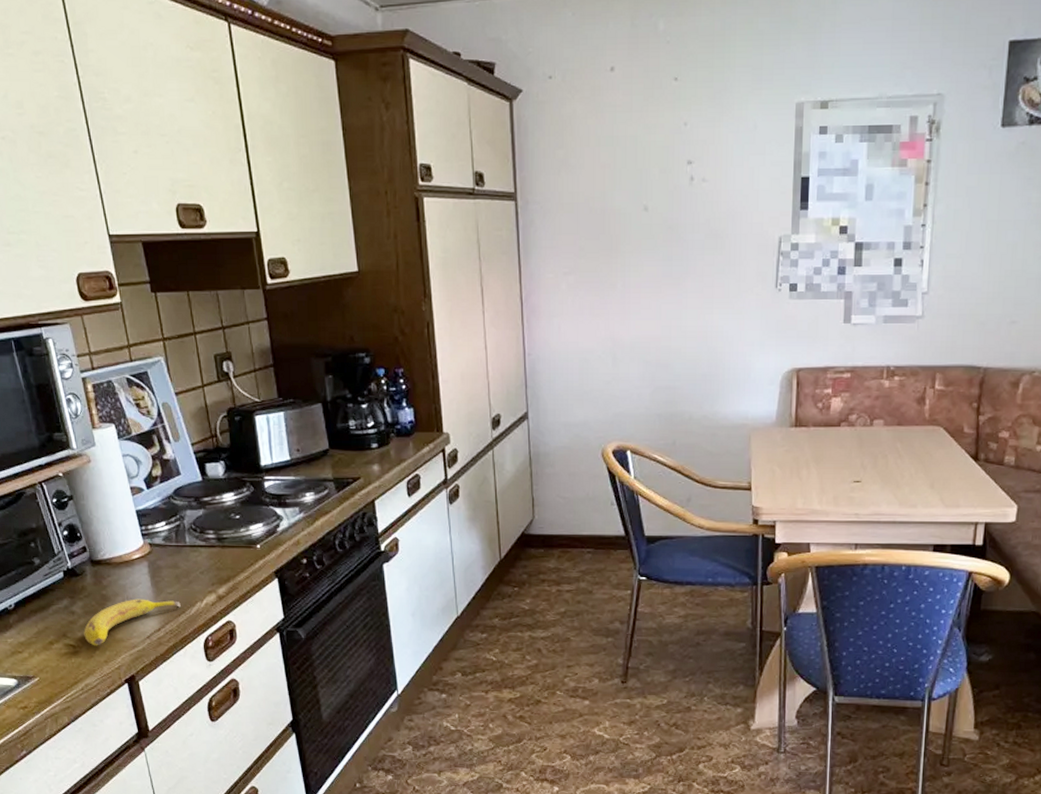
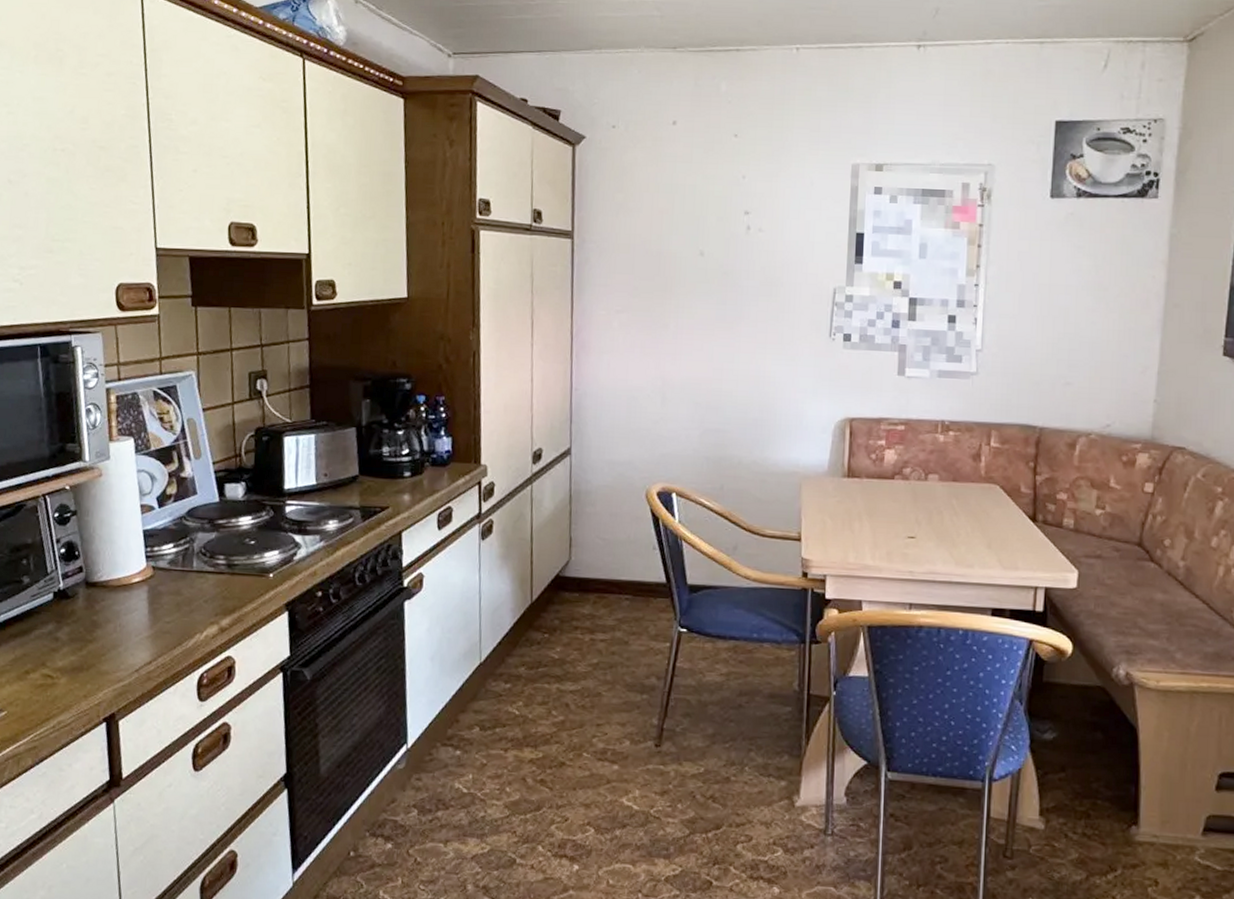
fruit: present [84,599,181,646] -> none [65,627,178,678]

